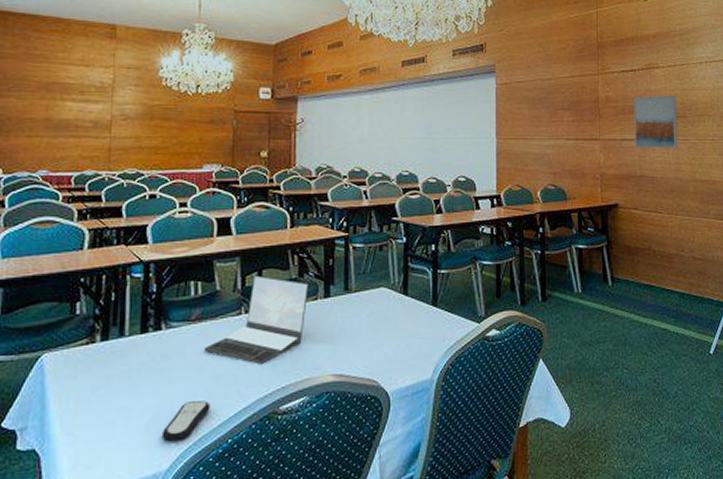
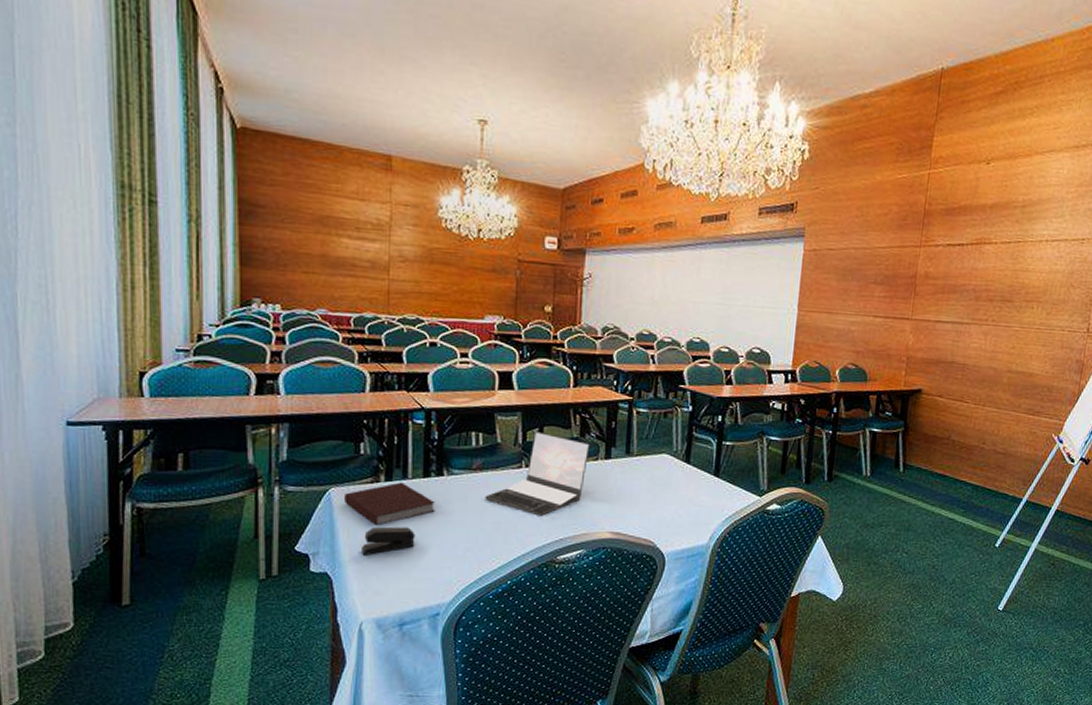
notebook: none [57,340,153,391] -> present [345,482,435,526]
stapler: none [72,389,131,425] -> present [360,526,415,555]
remote control: present [161,401,210,442] -> none [444,544,491,578]
wall art: present [633,95,678,148] -> none [949,275,1006,335]

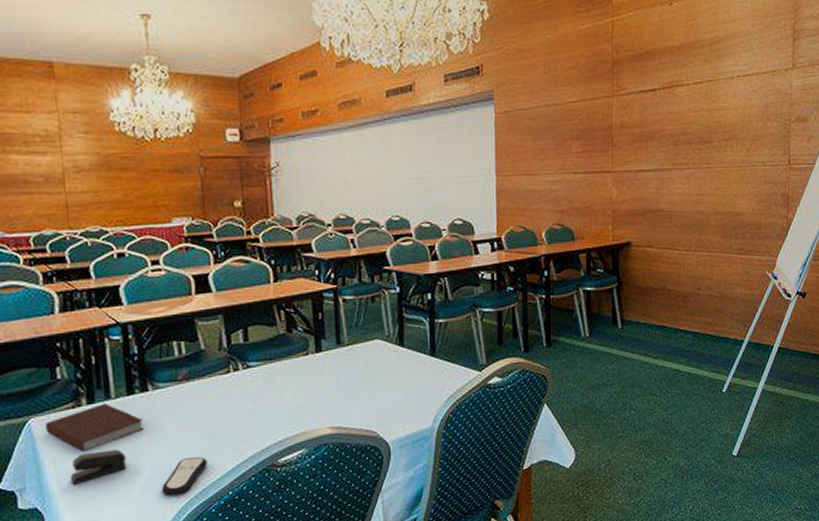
remote control: none [444,544,491,578] -> present [161,457,208,497]
laptop: present [485,431,591,516] -> none [195,332,299,420]

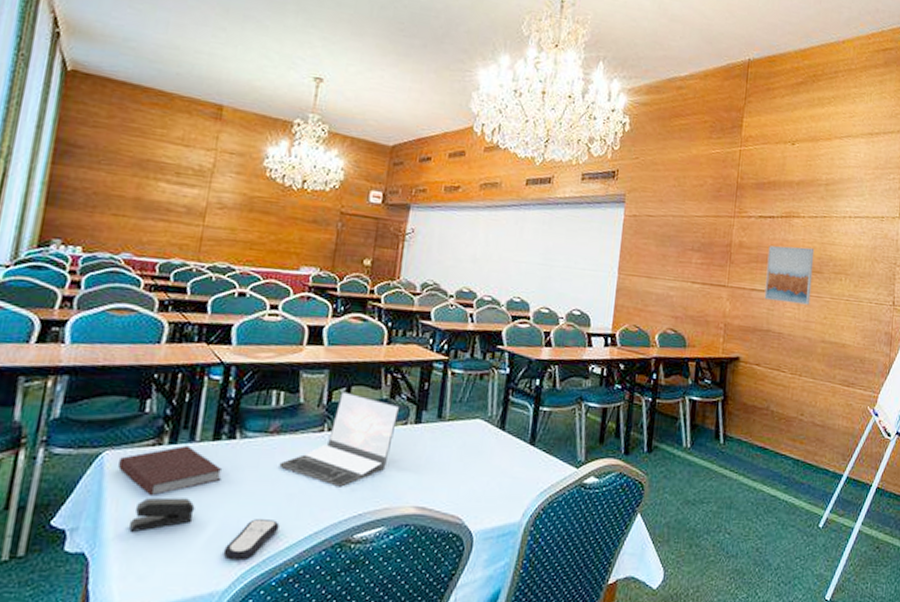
laptop: none [195,332,299,420] -> present [279,391,400,487]
wall art: none [651,117,702,180] -> present [764,245,815,305]

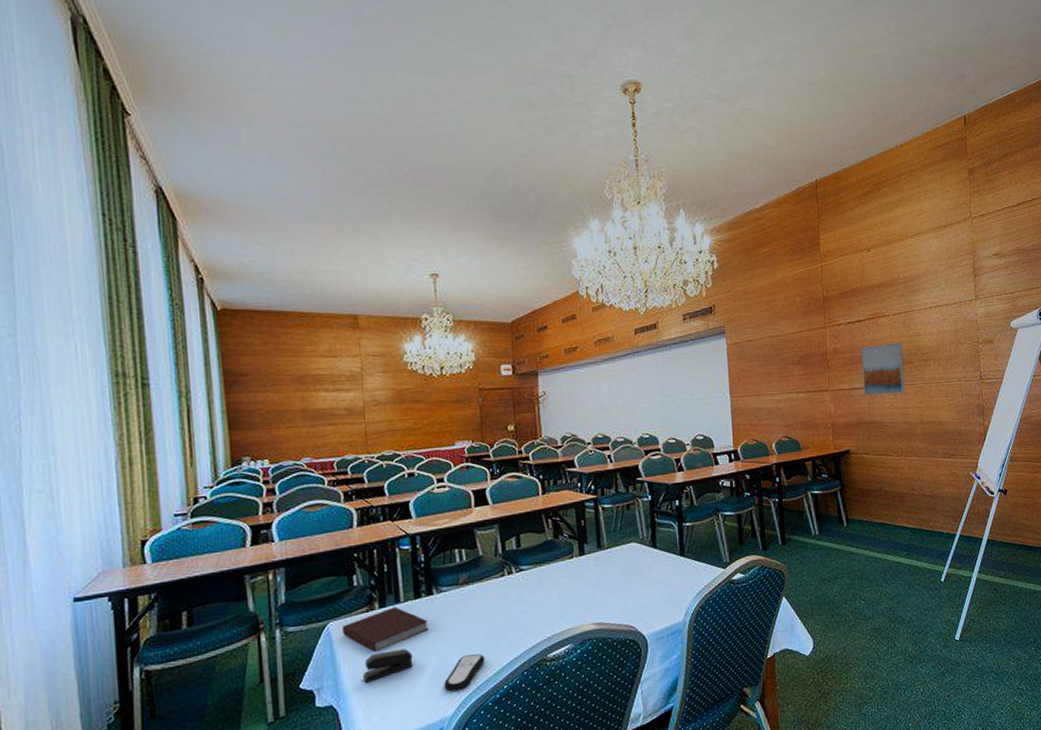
laptop: present [279,391,400,487] -> none [474,539,565,619]

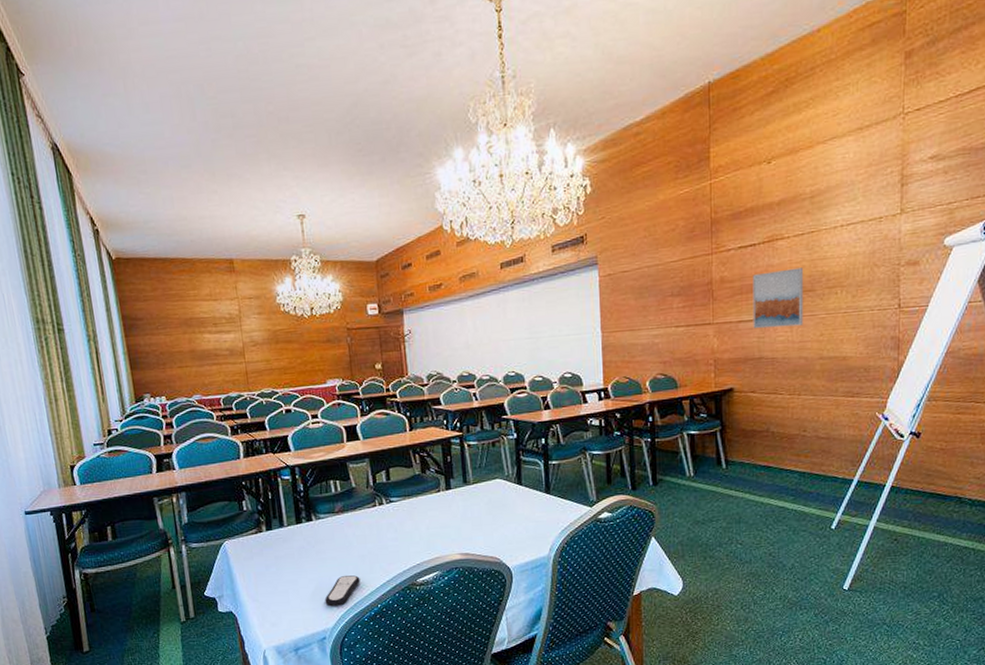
notebook: present [342,606,429,653] -> none [236,530,310,569]
stapler: present [362,649,413,683] -> none [255,567,297,594]

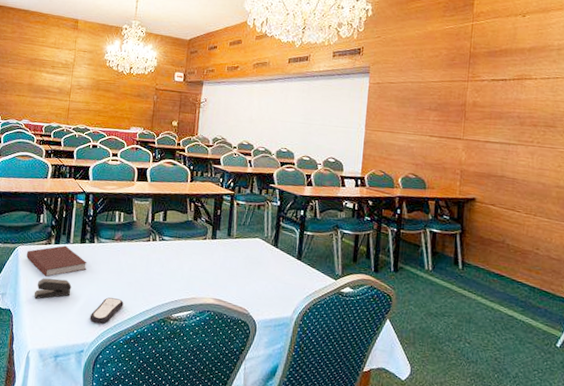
notebook: none [236,530,310,569] -> present [27,245,87,277]
stapler: none [255,567,297,594] -> present [34,278,72,299]
wall art: present [752,267,804,329] -> none [498,104,548,155]

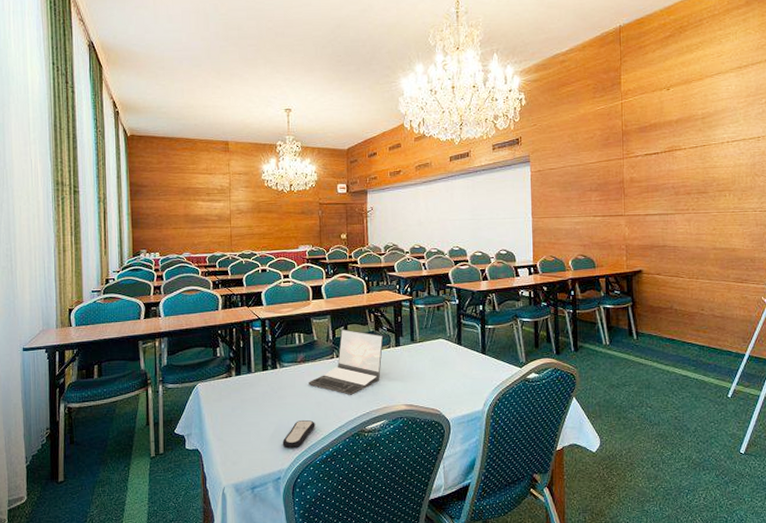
notebook: present [27,245,87,277] -> none [208,375,273,411]
stapler: present [34,278,72,299] -> none [221,410,260,434]
laptop: none [122,214,201,281] -> present [308,329,384,395]

